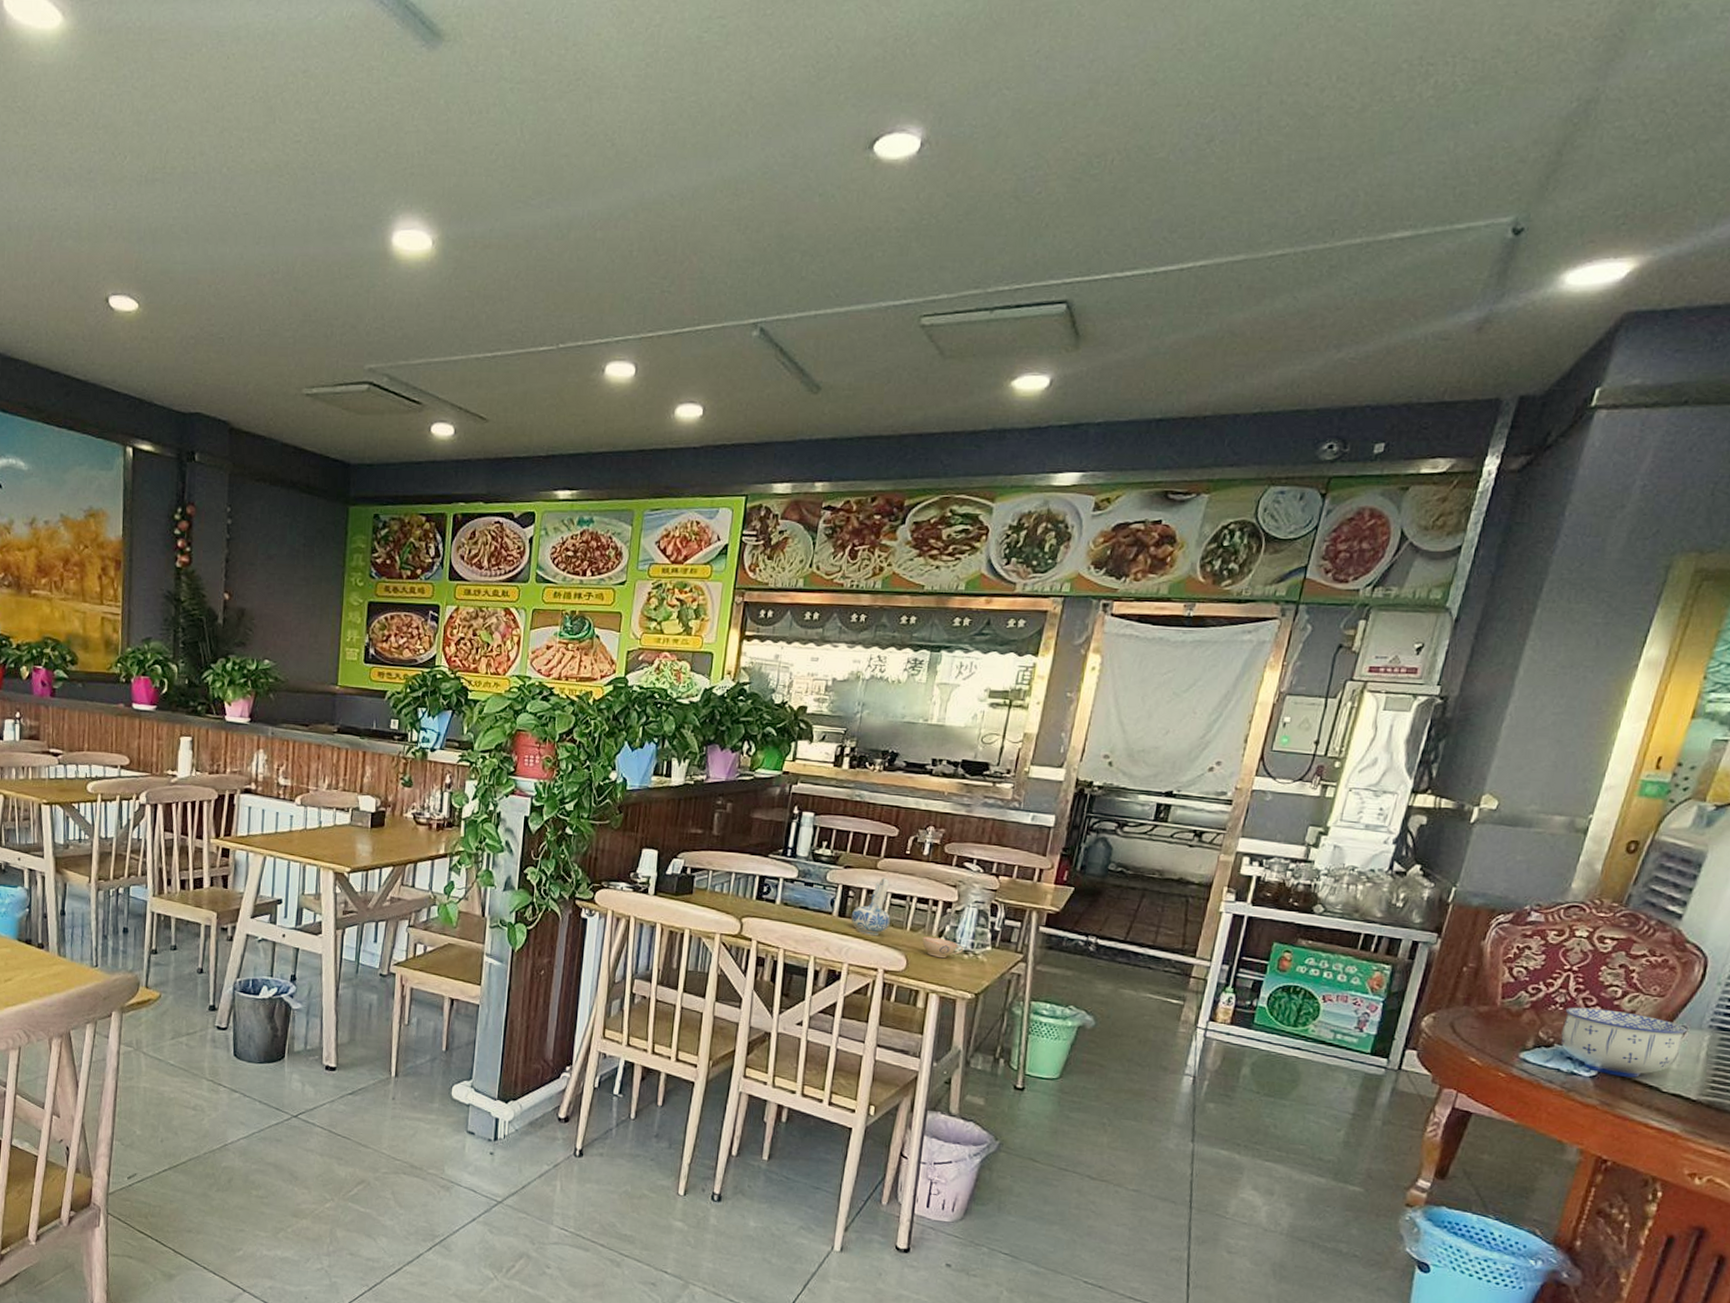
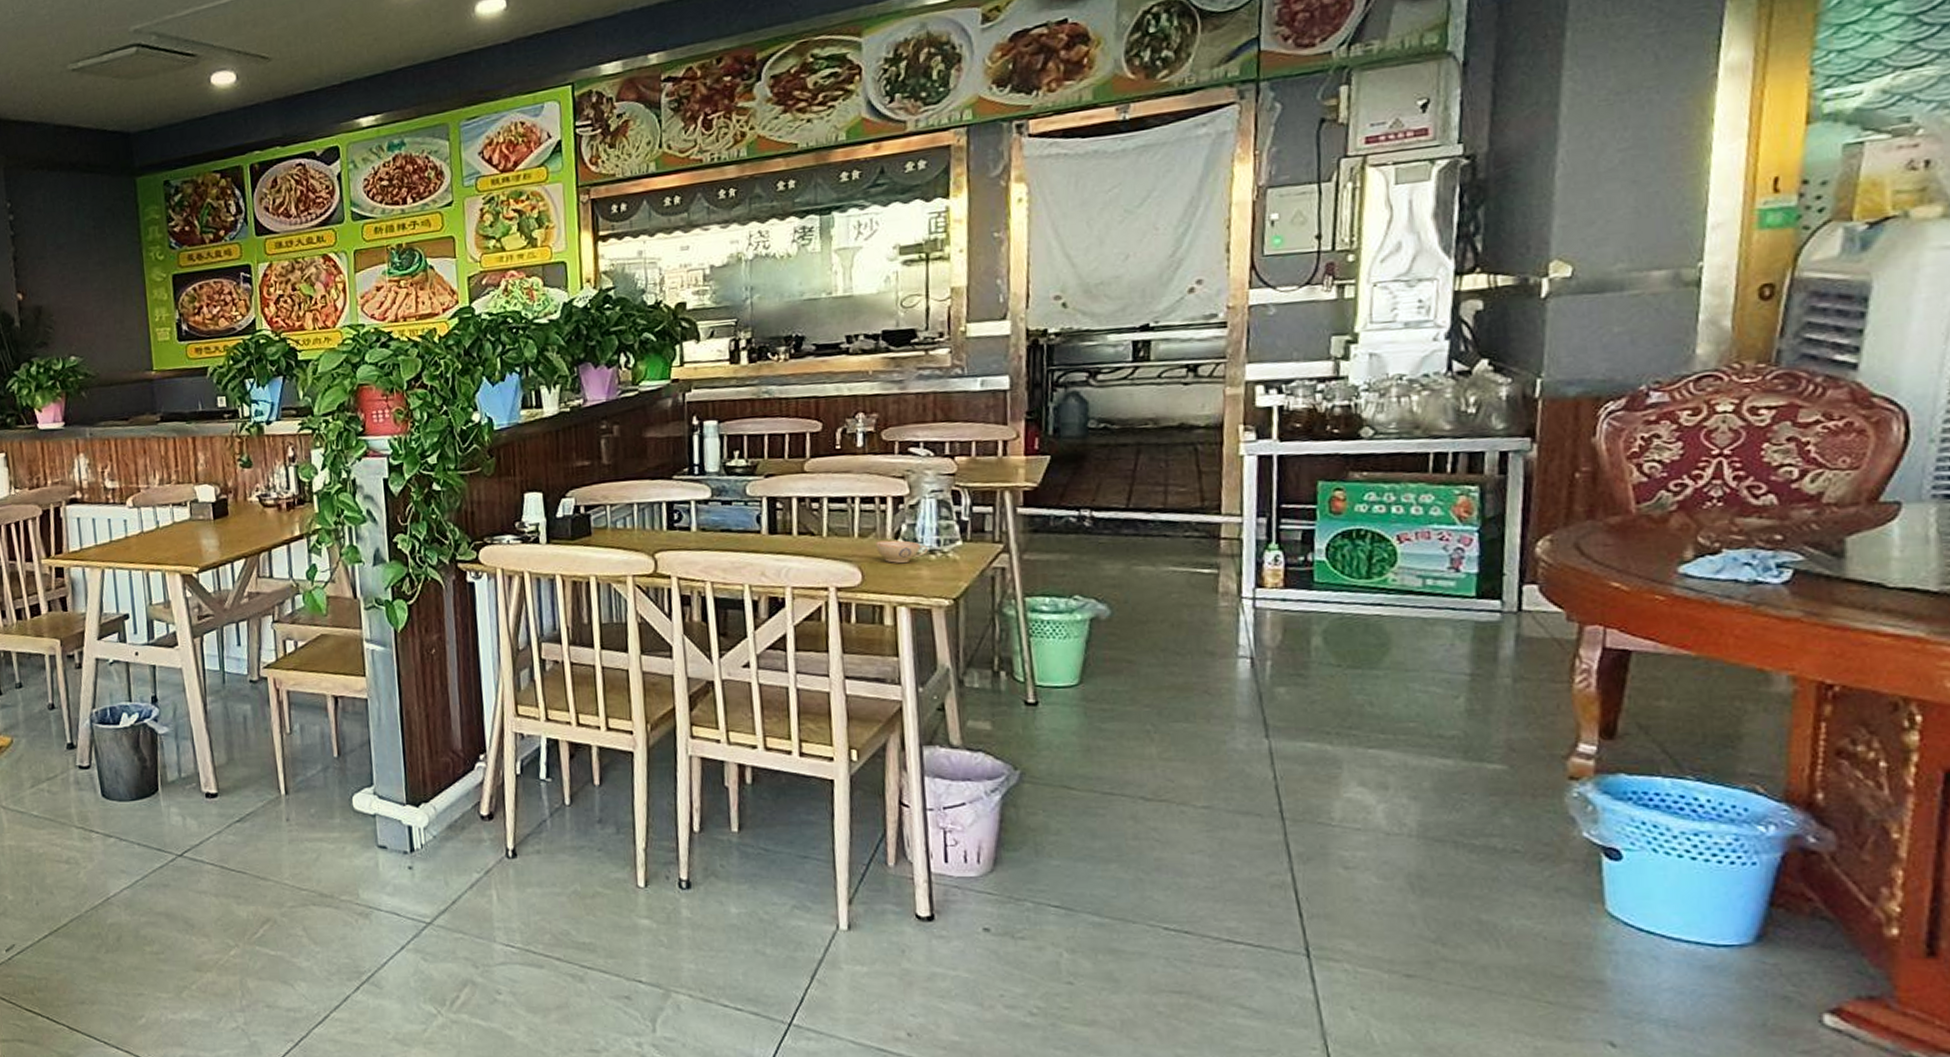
ceramic pitcher: present [850,878,890,936] -> none [784,481,833,551]
bowl: present [1560,1007,1687,1078] -> none [1726,495,1902,578]

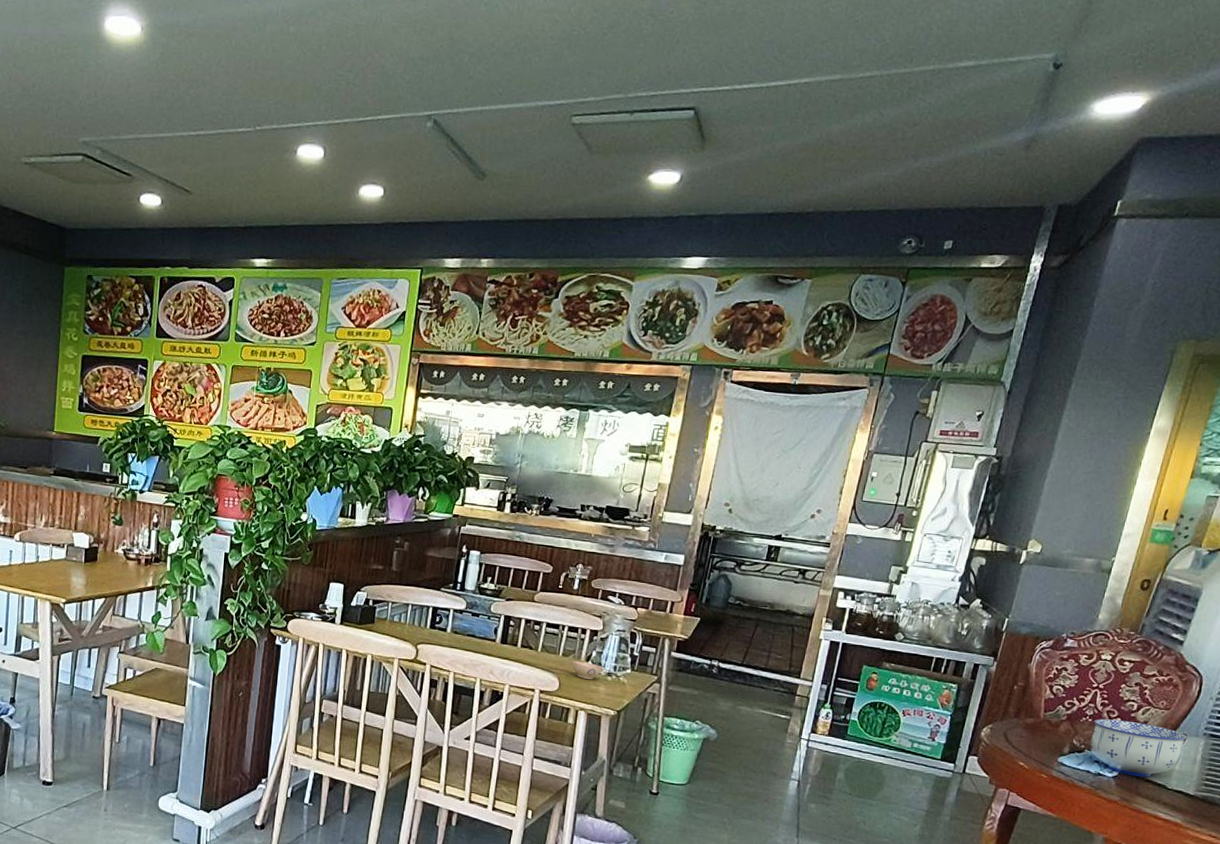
bowl: none [1726,495,1902,578] -> present [1089,718,1187,778]

